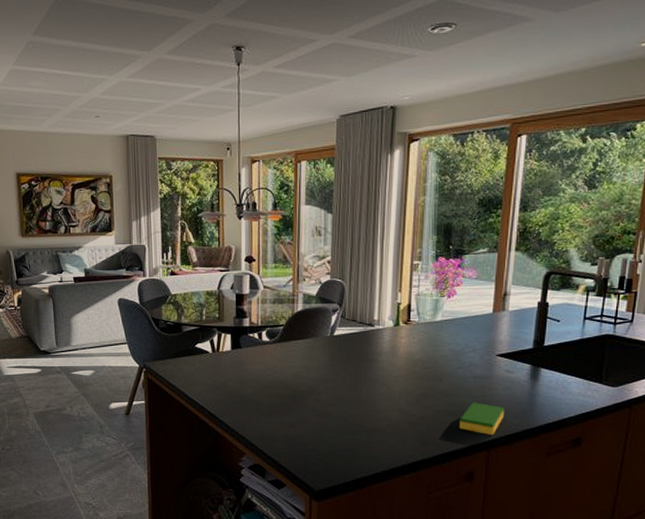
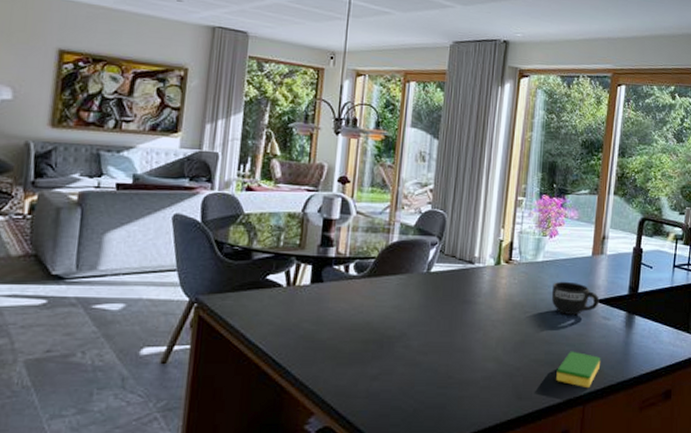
mug: none [451,338,502,369] -> present [551,281,600,315]

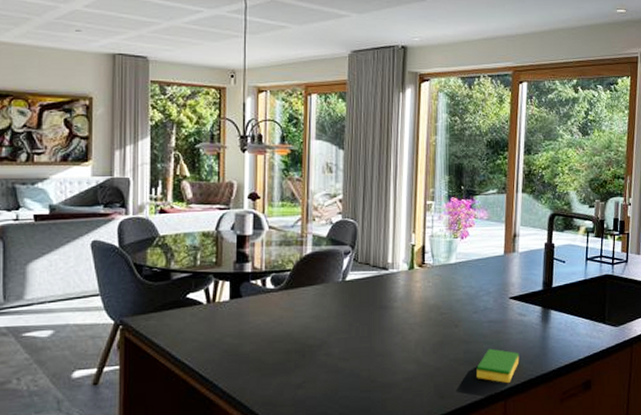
mug: present [551,281,600,315] -> none [466,281,514,313]

